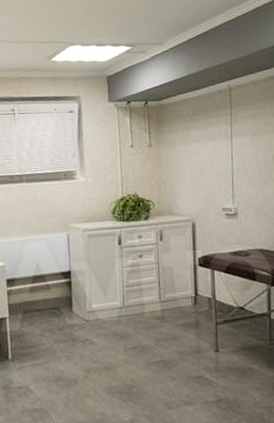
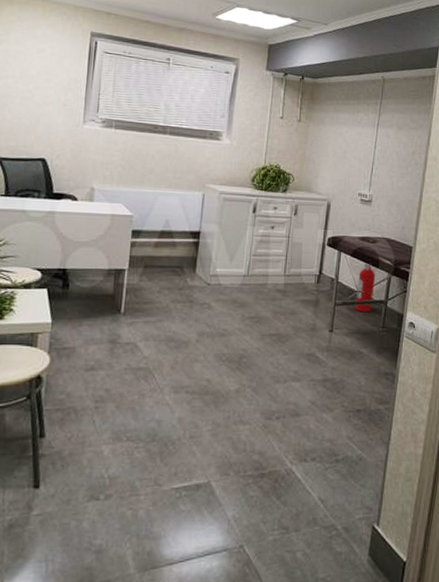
fire extinguisher: none [236,277,255,328] -> present [355,263,376,313]

